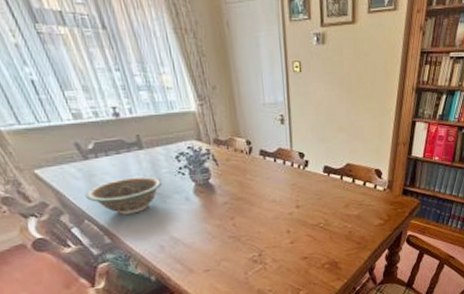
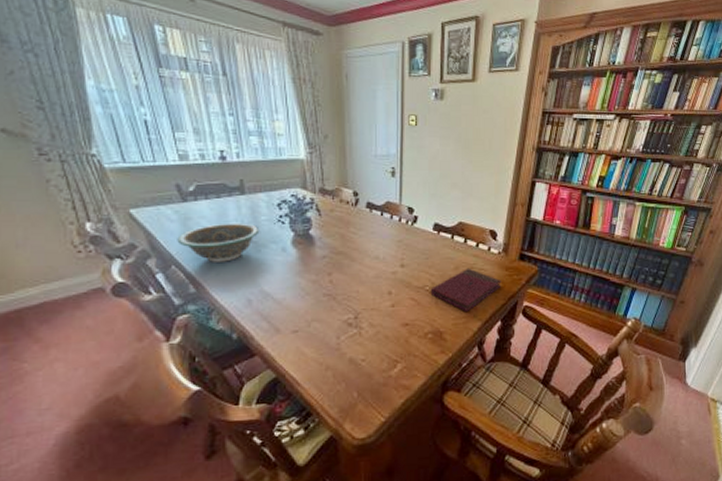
book: none [324,205,388,243] -> present [430,268,502,311]

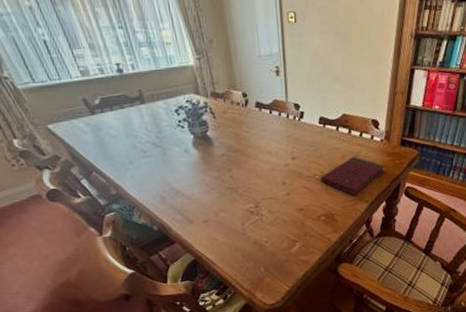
bowl: present [177,223,260,262] -> none [92,129,163,167]

